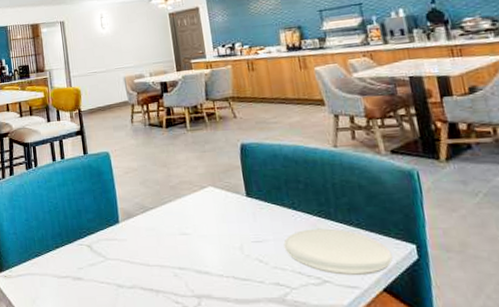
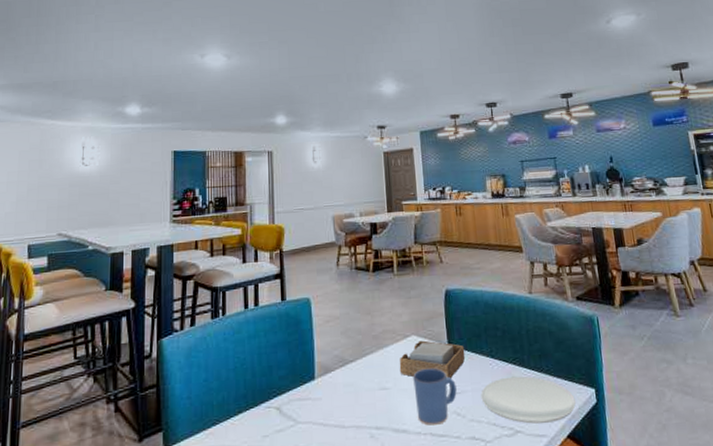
napkin holder: none [197,191,266,228] -> present [399,340,466,379]
mug: none [212,217,258,269] -> present [413,367,457,426]

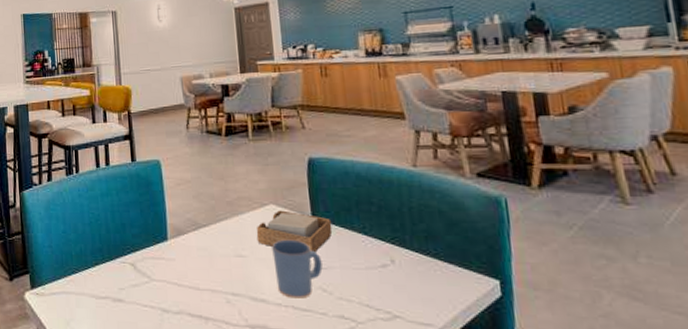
plate: present [481,376,576,424] -> none [351,257,473,312]

